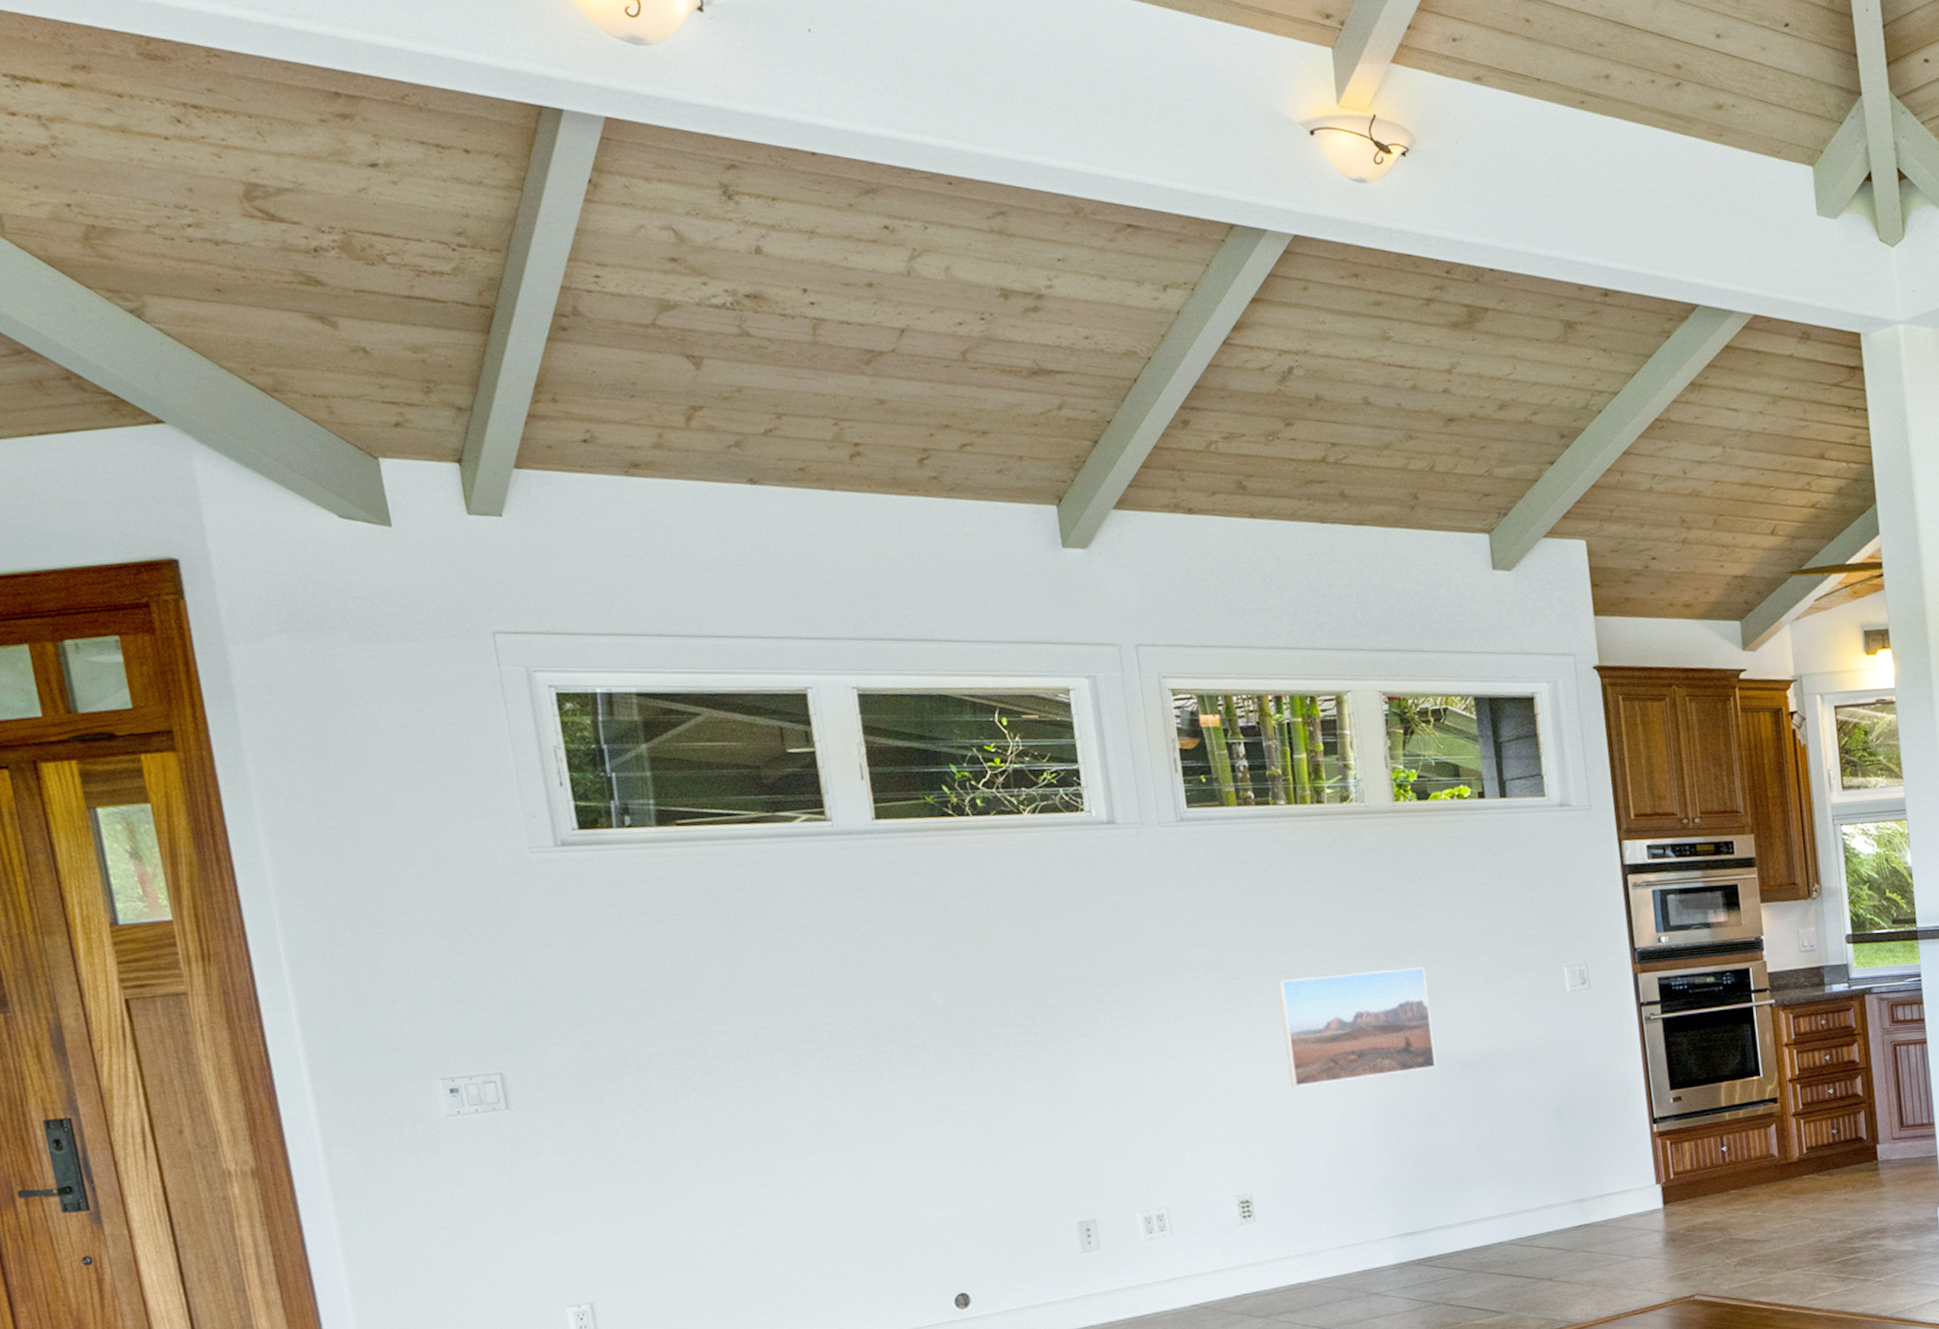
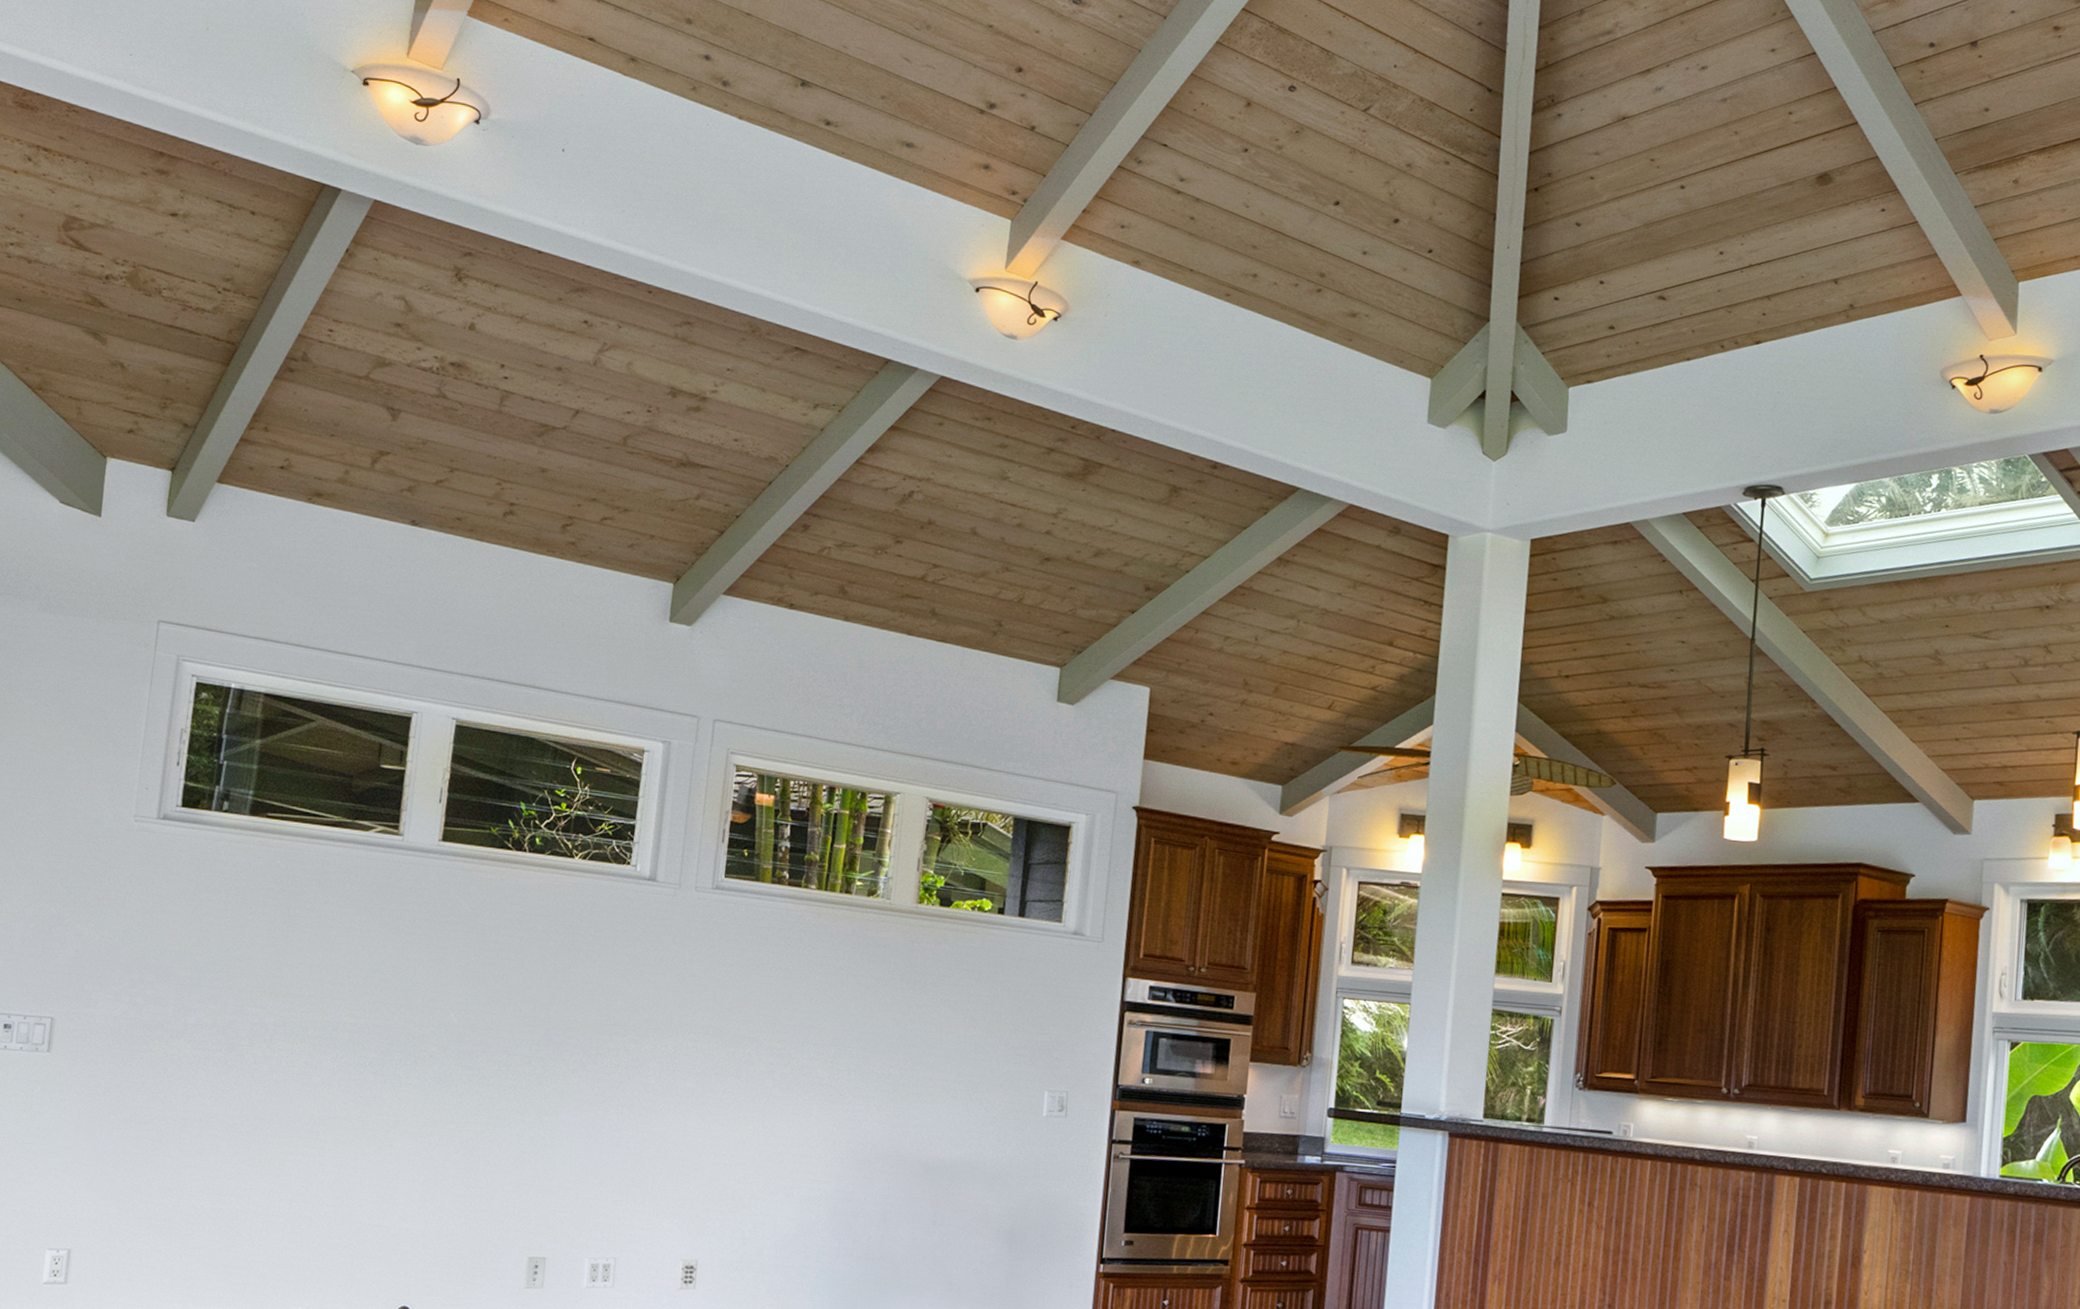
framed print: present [1278,967,1437,1087] -> none [759,1056,911,1169]

